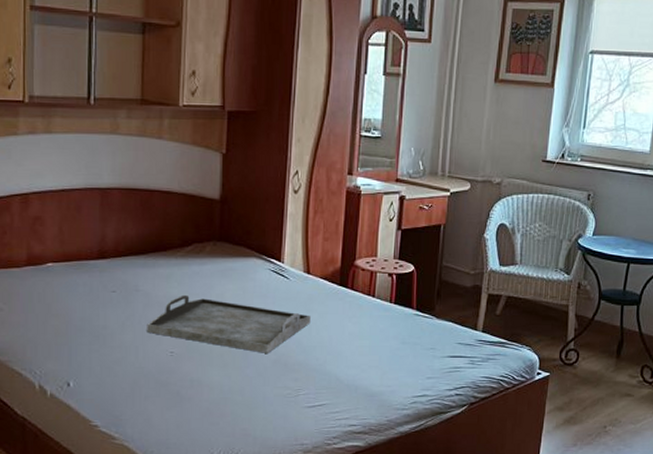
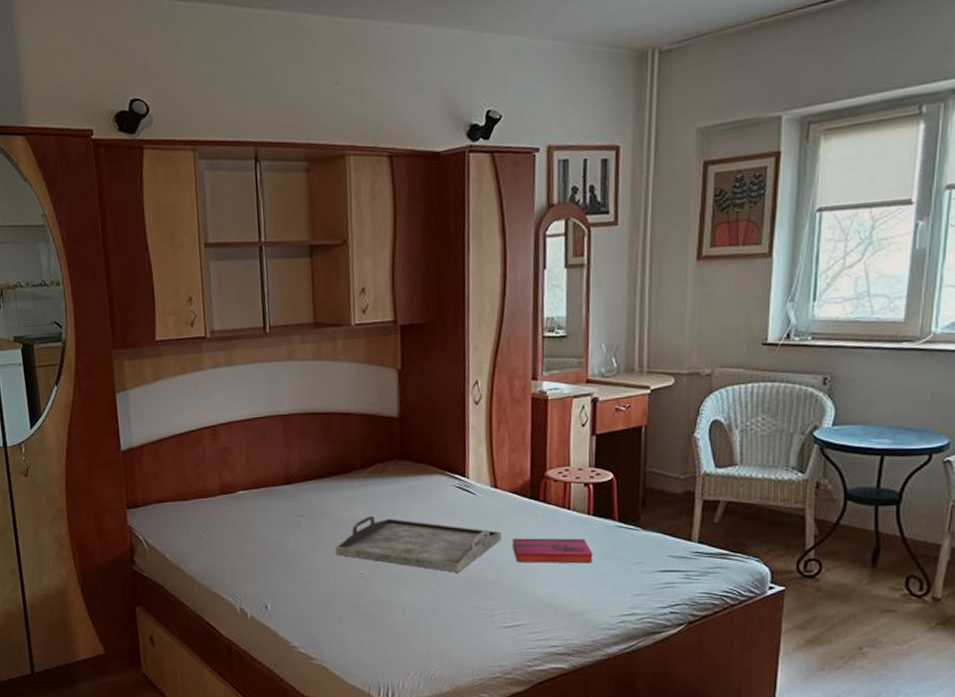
hardback book: none [320,322,392,348] -> present [511,538,593,564]

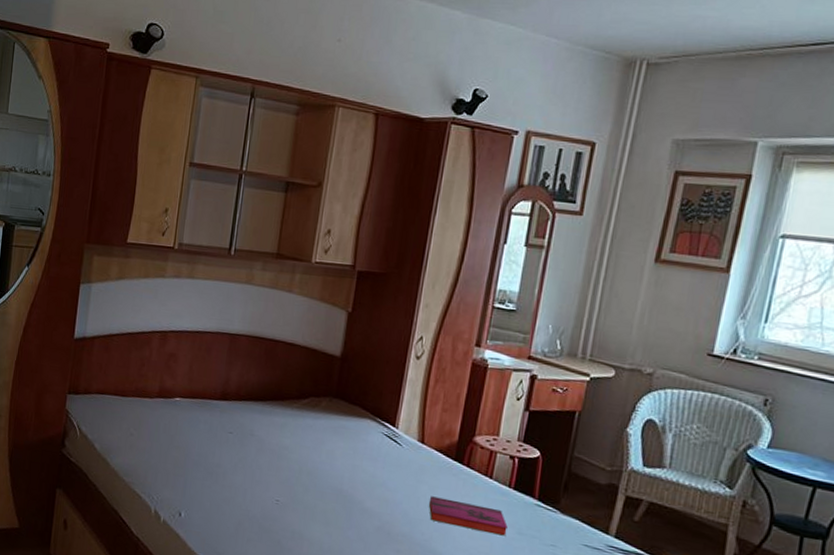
serving tray: present [335,515,501,573] -> none [256,445,420,519]

